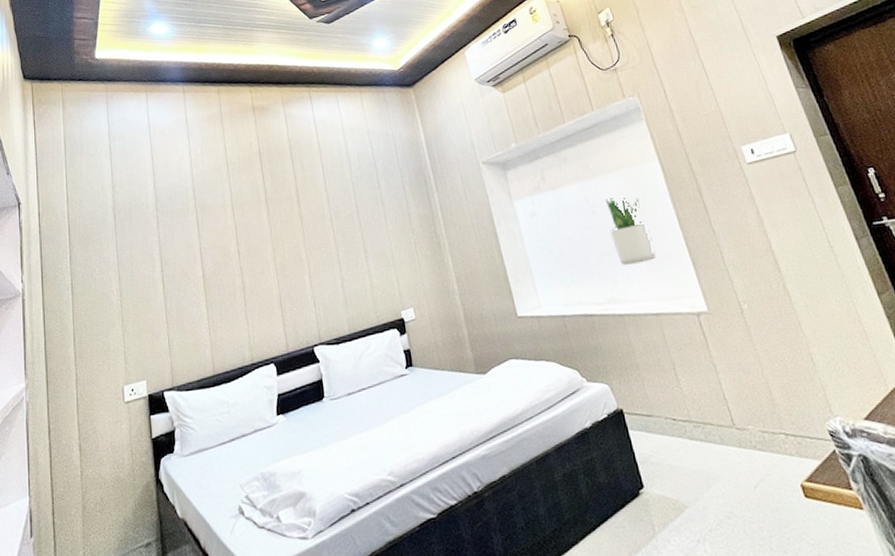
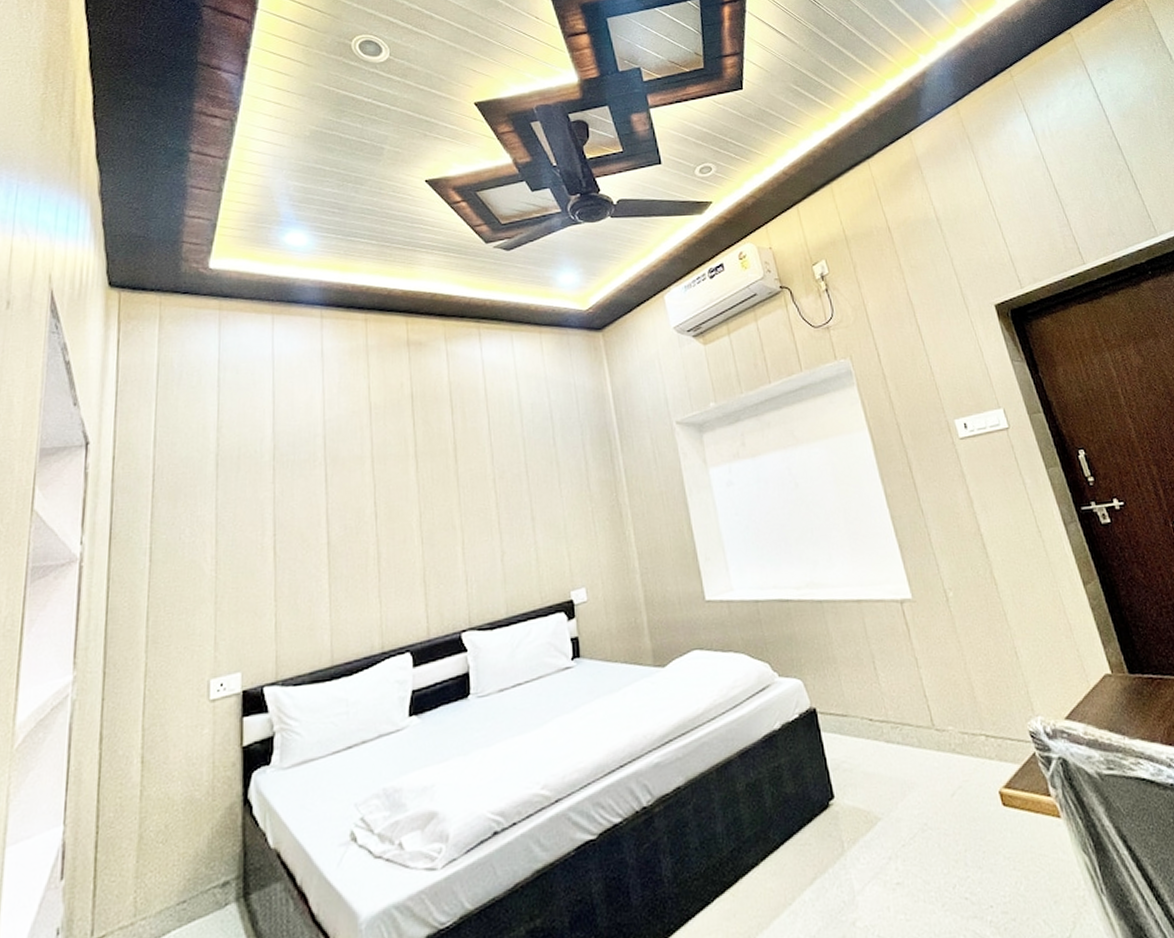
planter: present [605,198,656,265] -> none [809,469,861,545]

